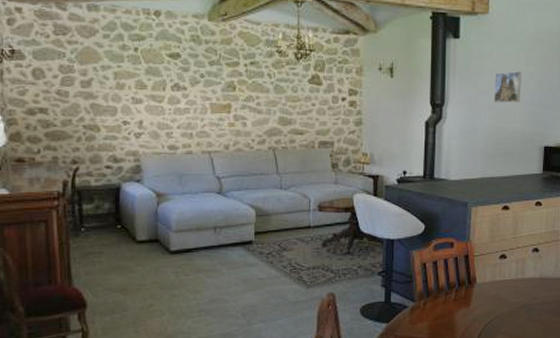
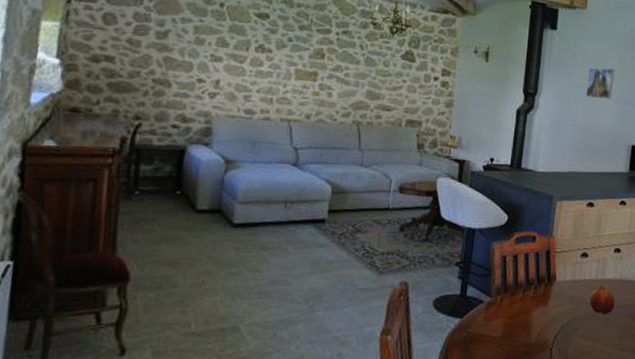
fruit: none [511,284,536,311] -> present [589,285,615,313]

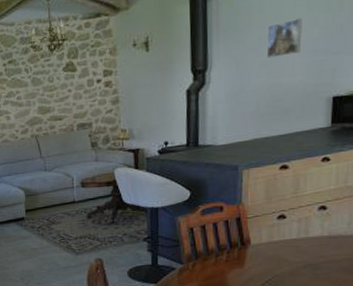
fruit: present [589,285,615,313] -> none [292,243,323,270]

